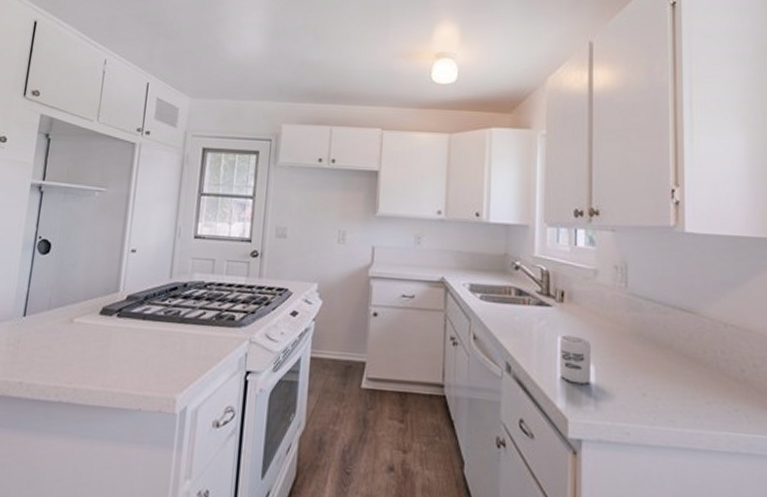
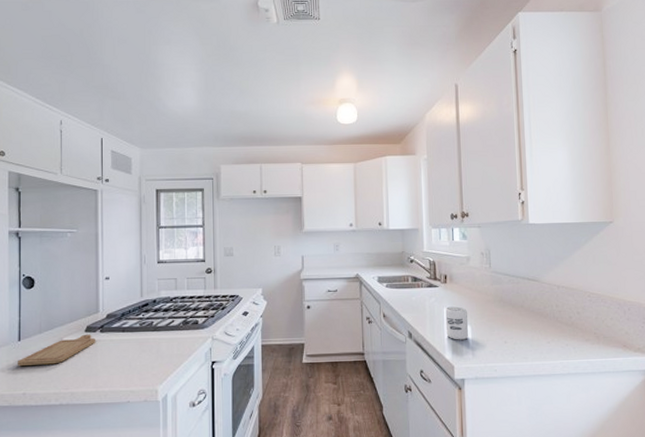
chopping board: none [18,317,110,351] -> present [18,334,95,366]

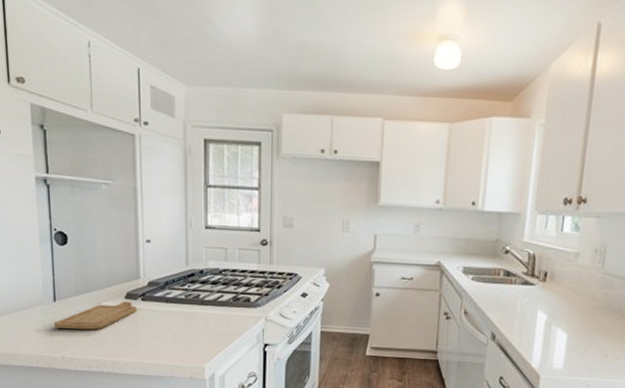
cup: present [445,306,469,340] -> none [536,309,567,349]

